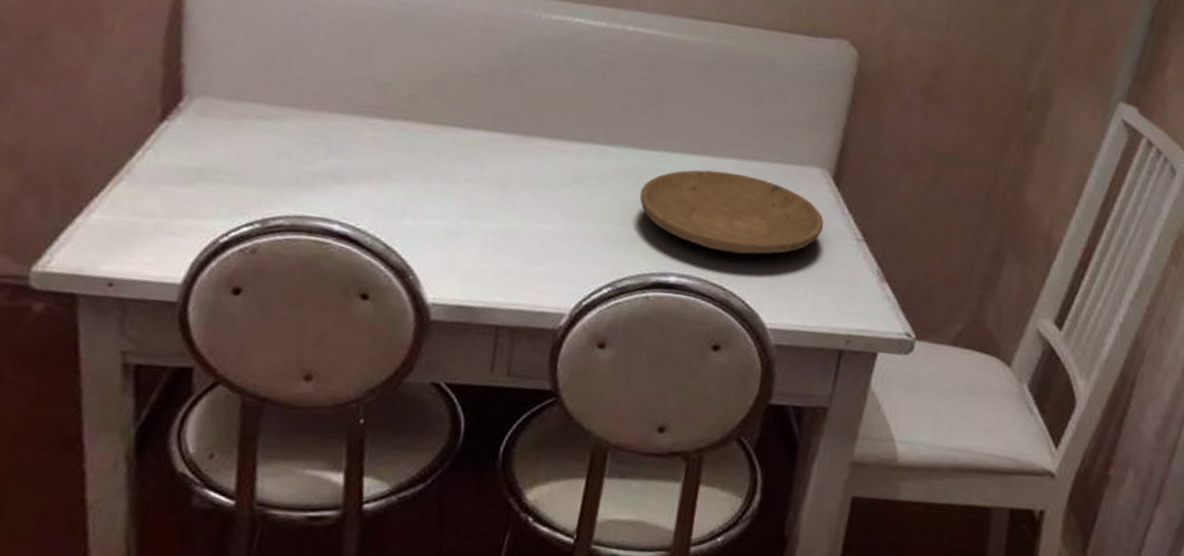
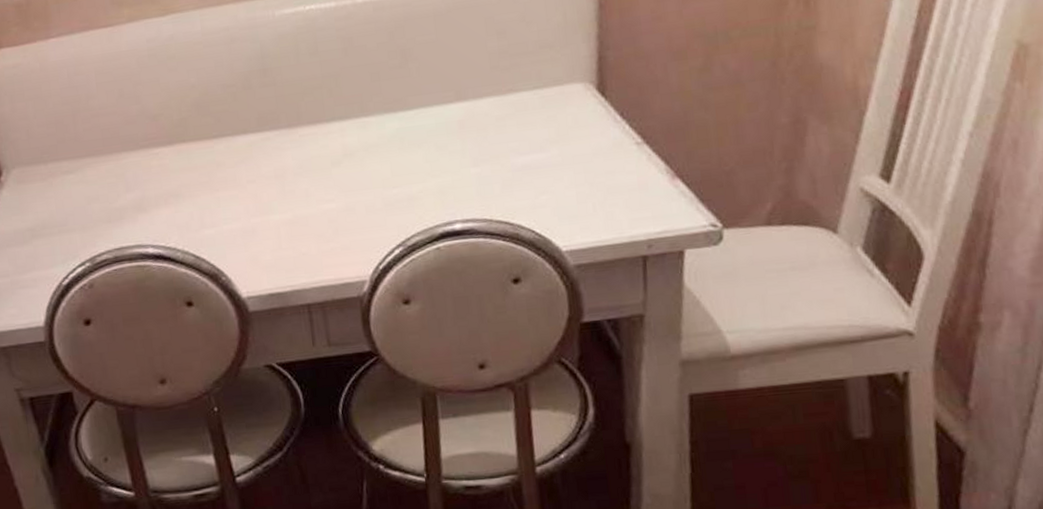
plate: present [639,170,824,254] -> none [407,109,598,189]

